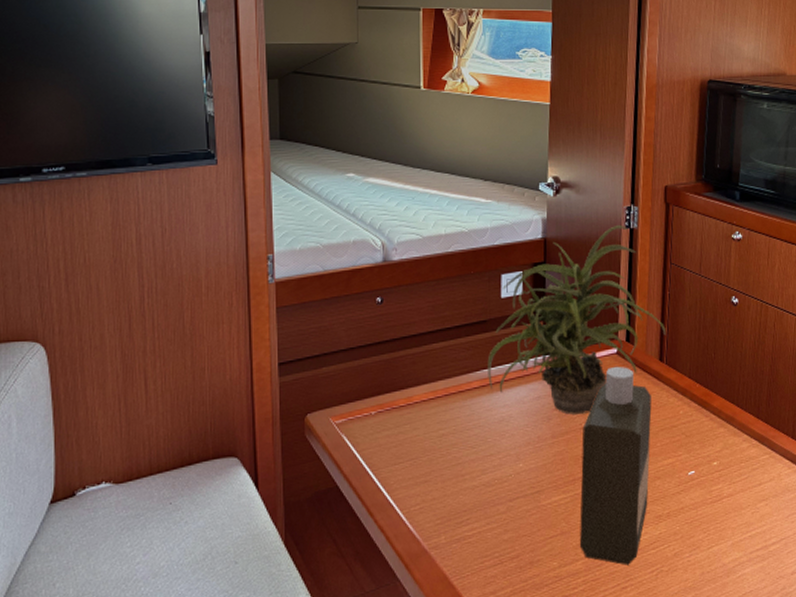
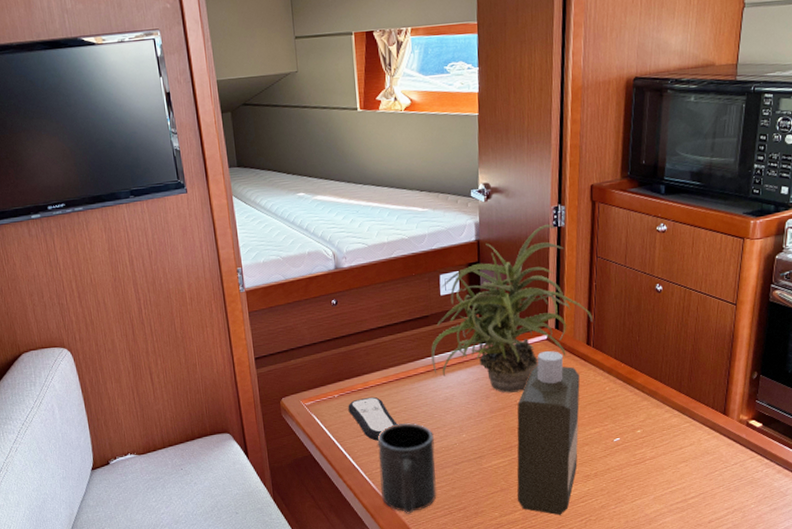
remote control: none [386,415,444,470] -> present [348,396,398,441]
mug: none [418,447,487,564] -> present [377,422,437,514]

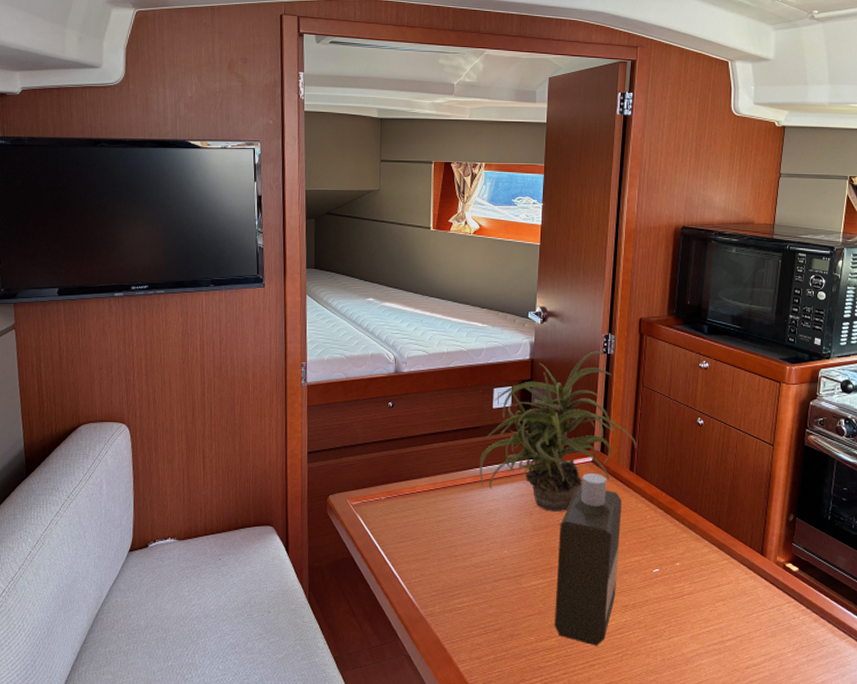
remote control: present [348,396,398,441] -> none [393,502,441,549]
mug: present [377,422,437,514] -> none [417,532,476,630]

